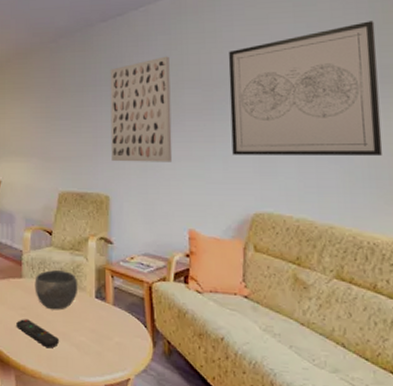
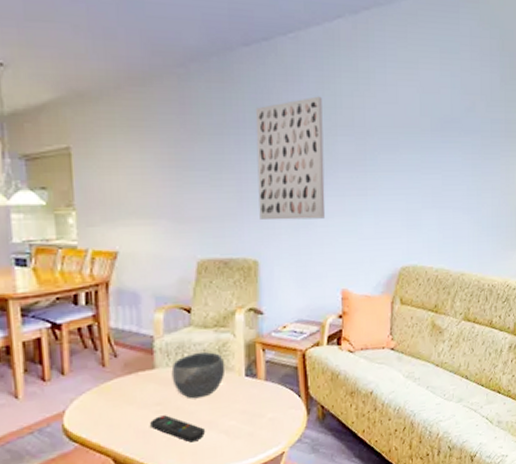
wall art: present [228,21,383,157] -> none [381,75,504,209]

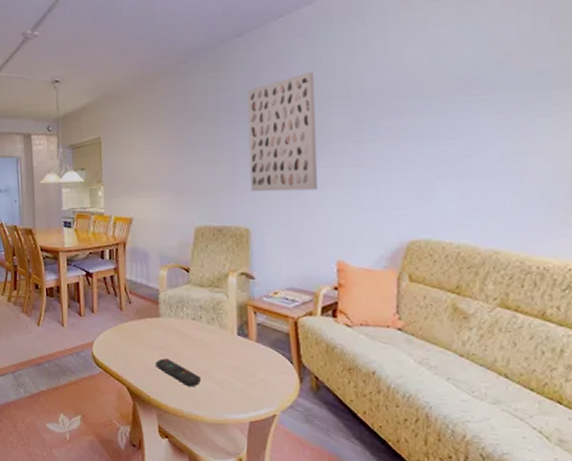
bowl: present [171,351,226,399] -> none [173,307,219,349]

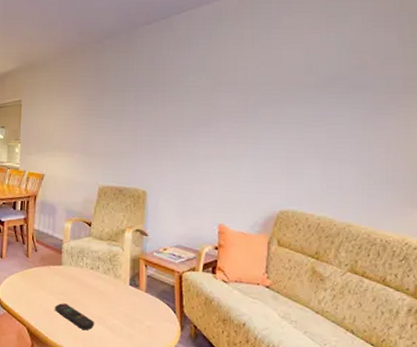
wall art: present [246,71,319,192] -> none [150,60,209,161]

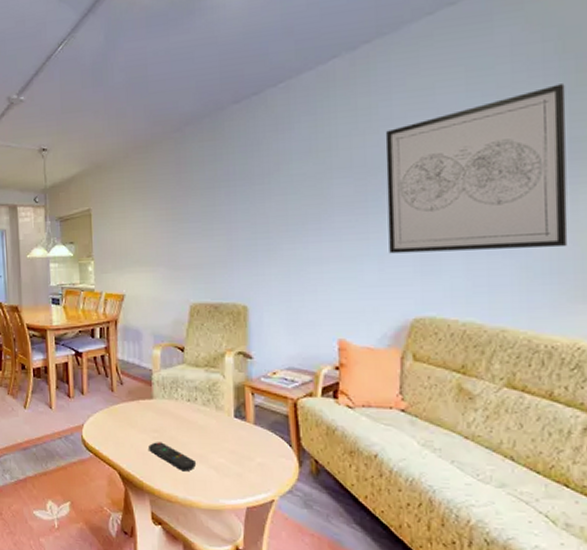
wall art: none [263,34,402,162] -> present [385,83,568,254]

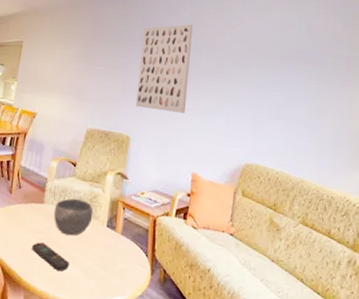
bowl: none [167,388,215,432] -> present [53,198,94,236]
wall art: none [245,140,320,267] -> present [136,24,193,113]
wall art: present [385,83,568,254] -> none [233,21,346,128]

